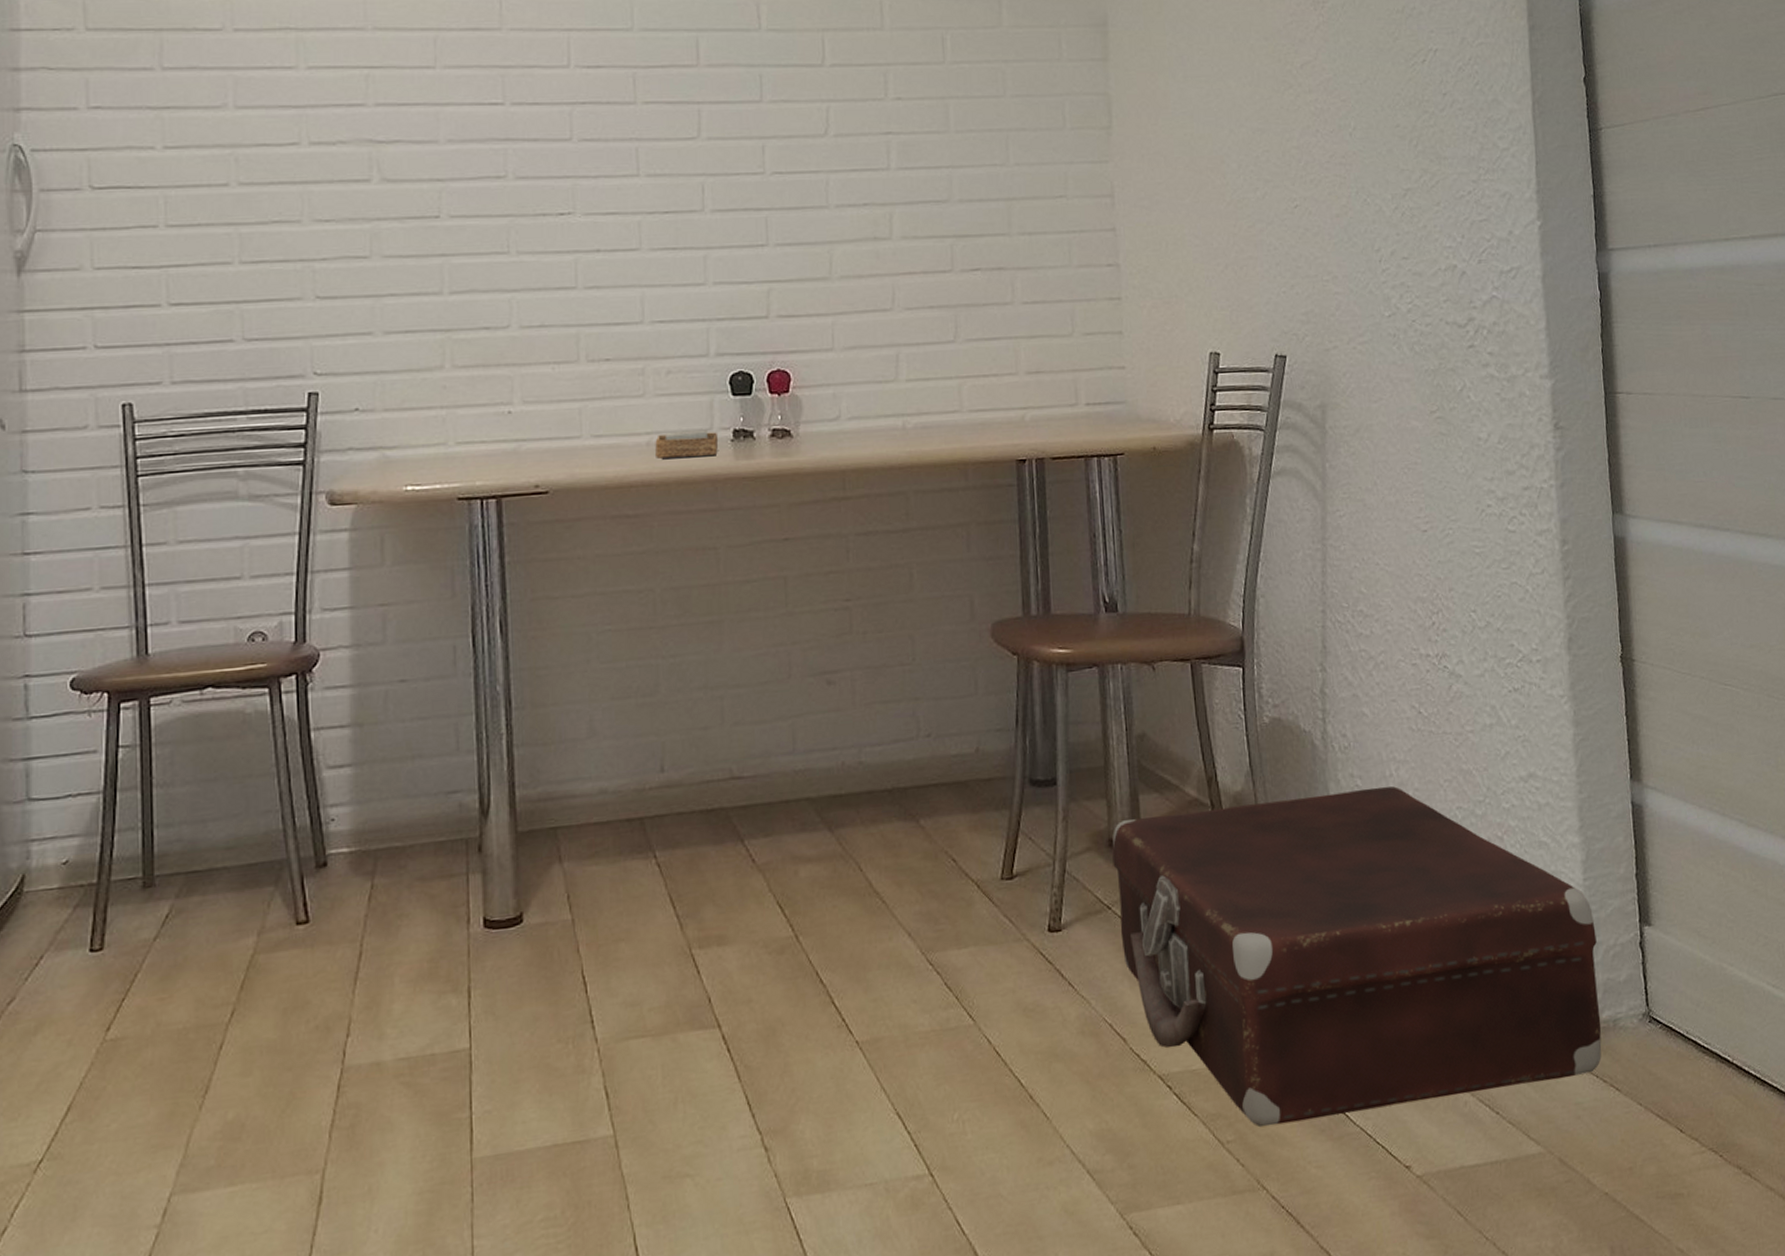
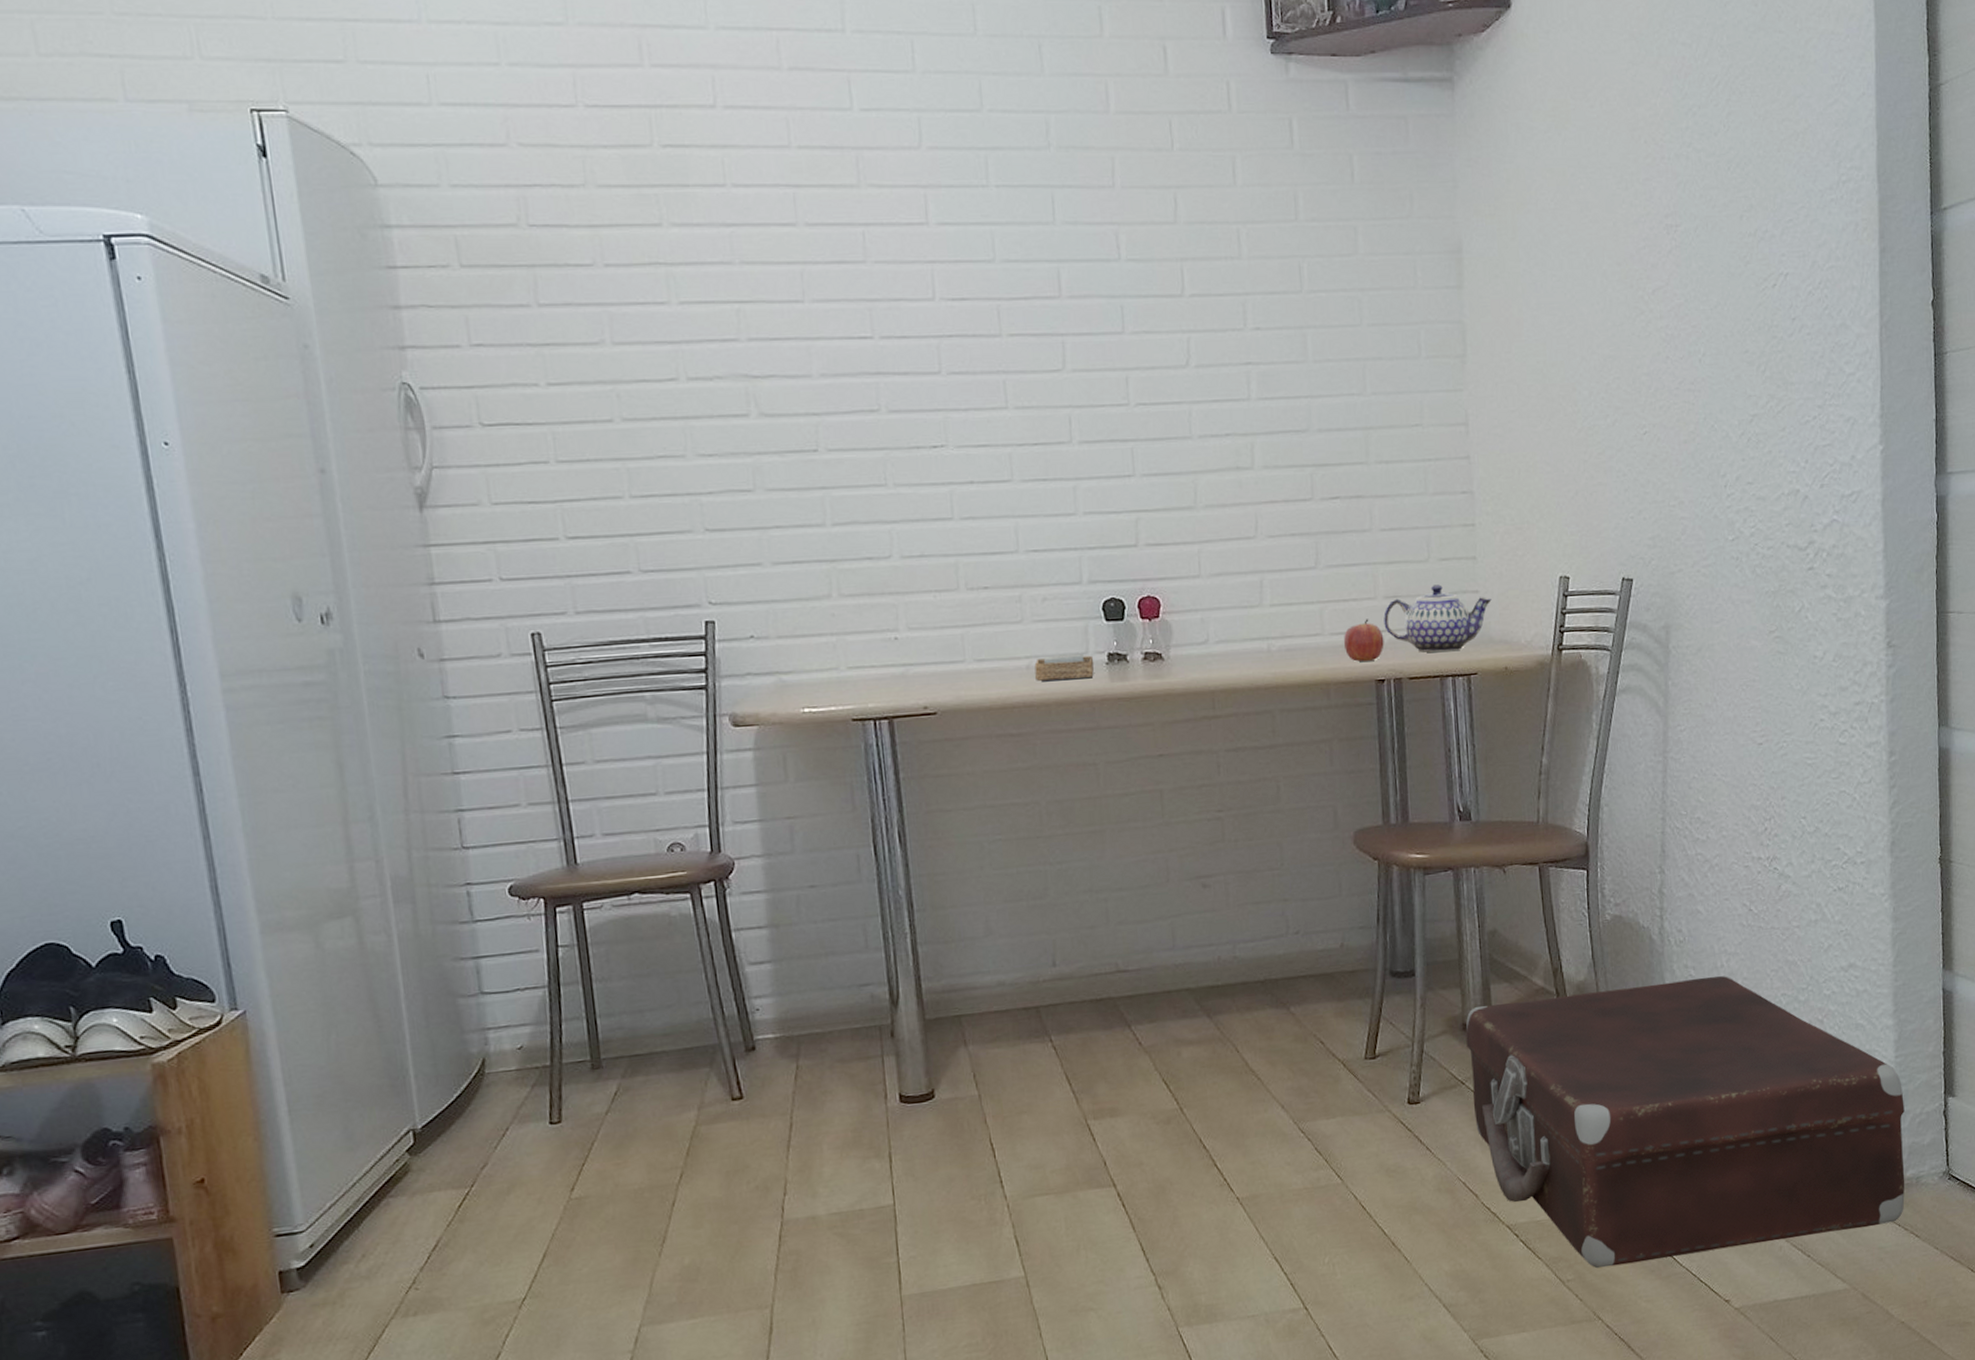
fruit: none [982,395,1026,441] -> present [1343,619,1384,662]
teapot: none [1025,360,1139,432] -> present [1383,584,1492,653]

